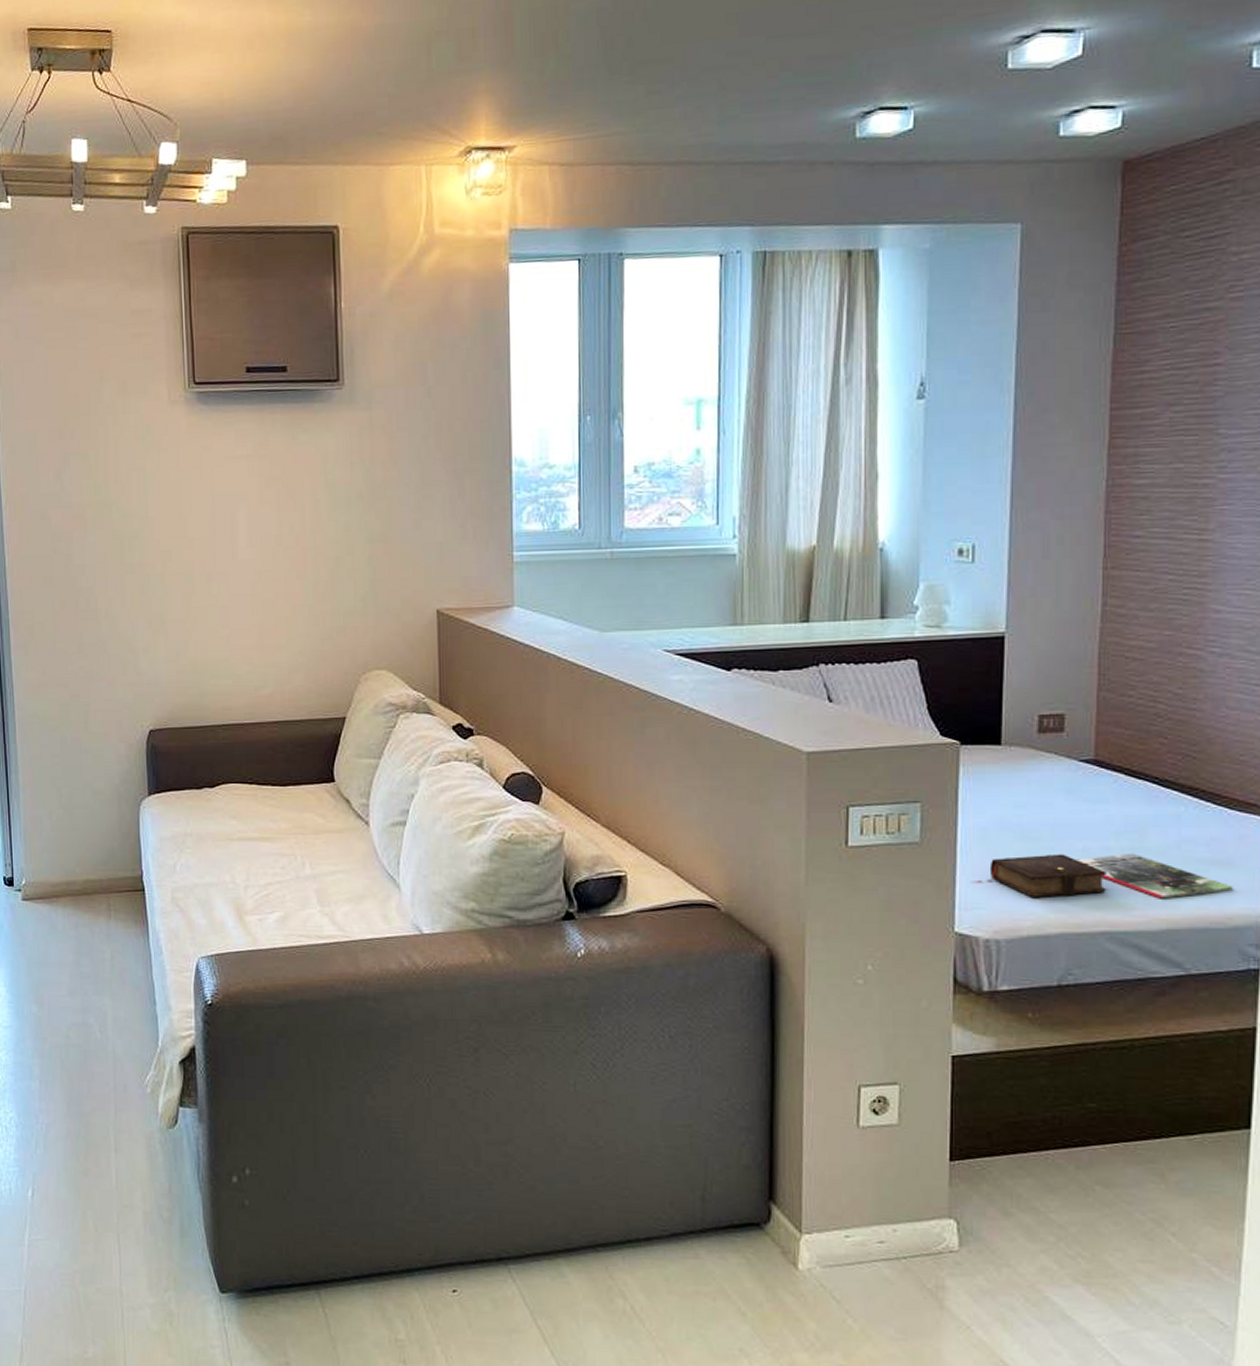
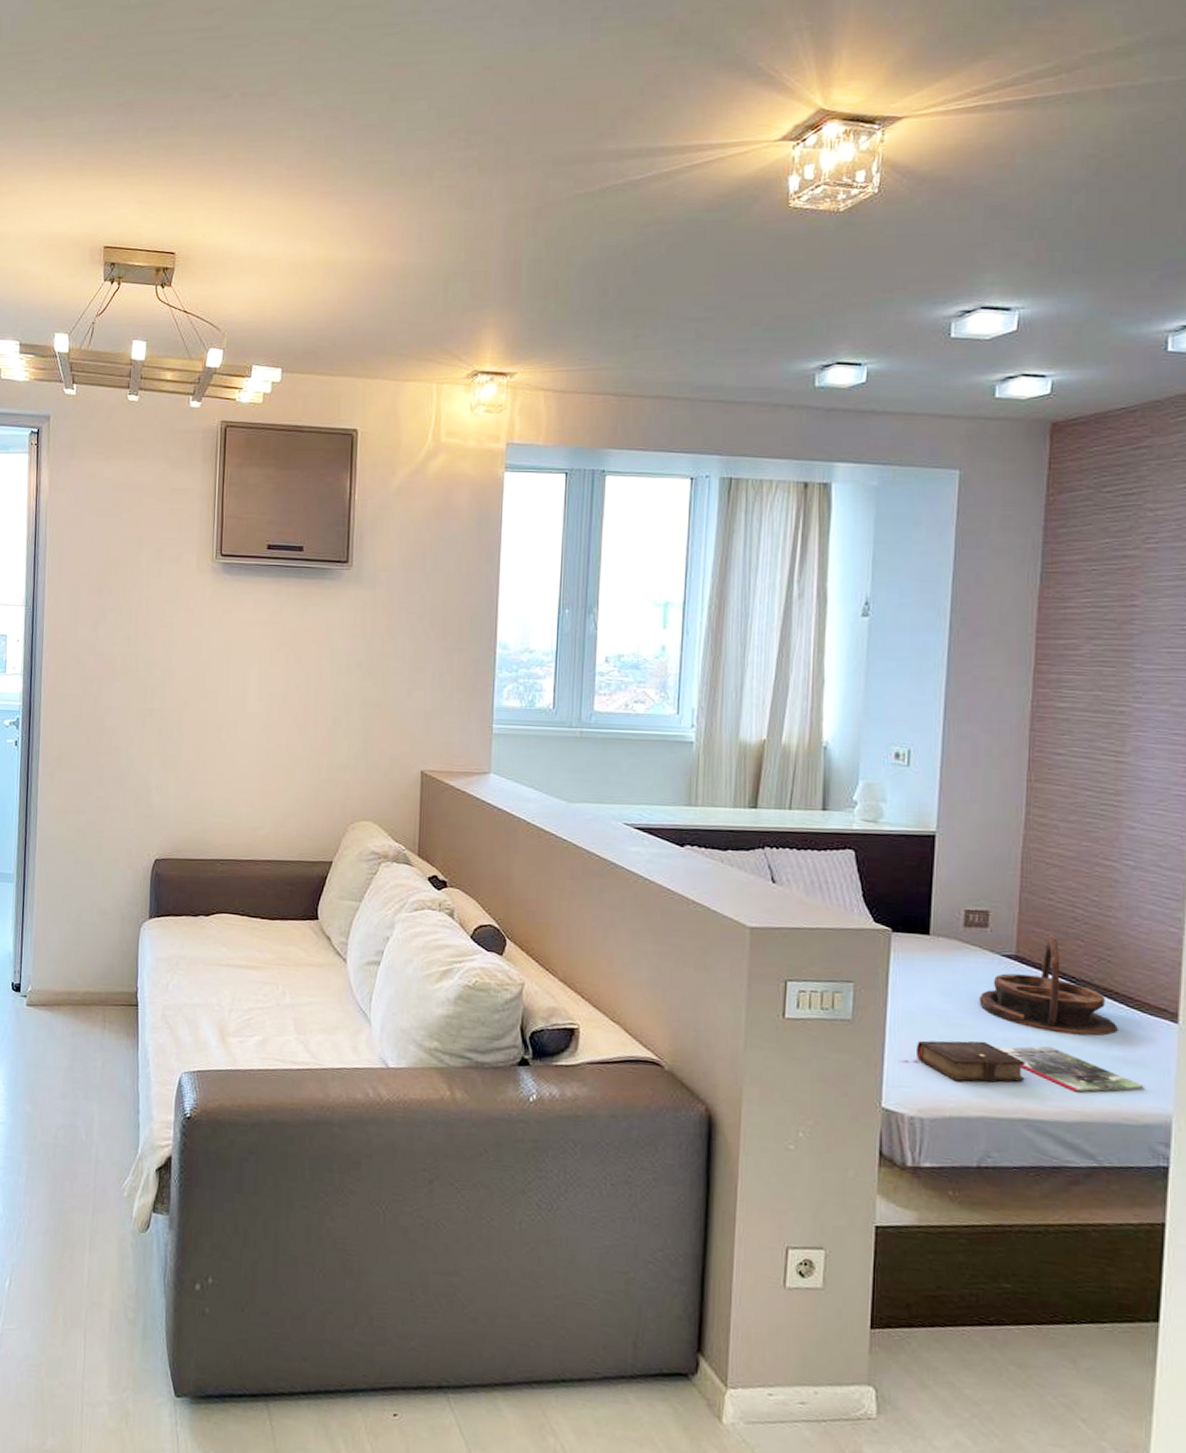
serving tray: none [1056,733,1205,839] -> present [979,934,1118,1037]

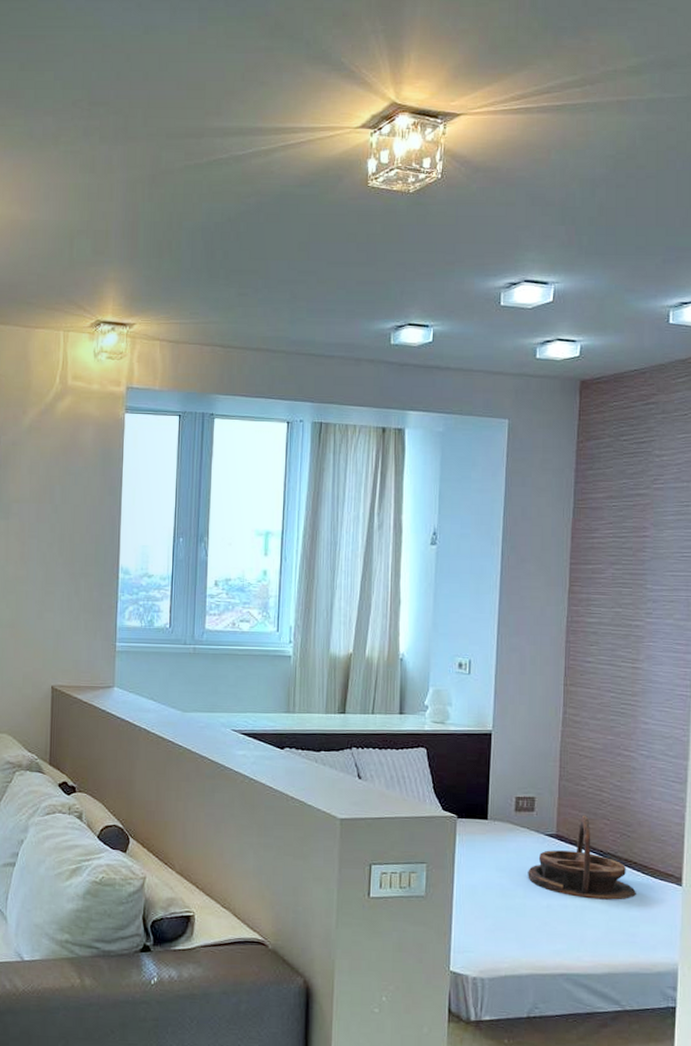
book: present [898,1040,1025,1082] -> none [463,909,564,944]
magazine: present [998,1045,1144,1093] -> none [543,910,657,949]

